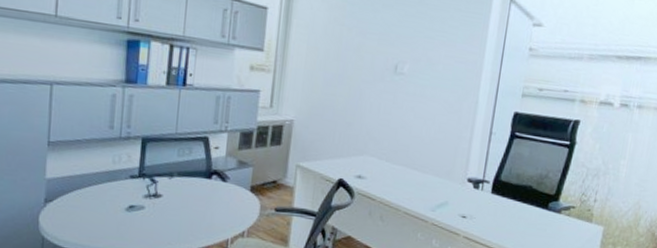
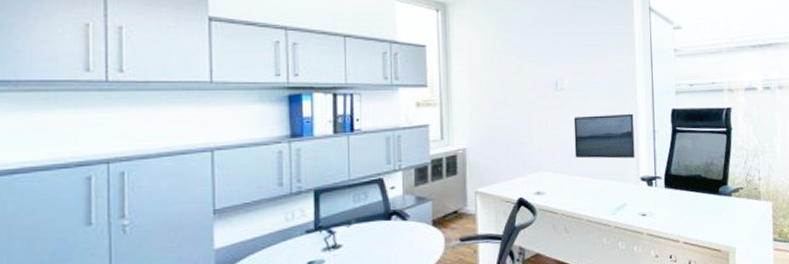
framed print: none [403,105,472,157] -> present [573,113,635,159]

